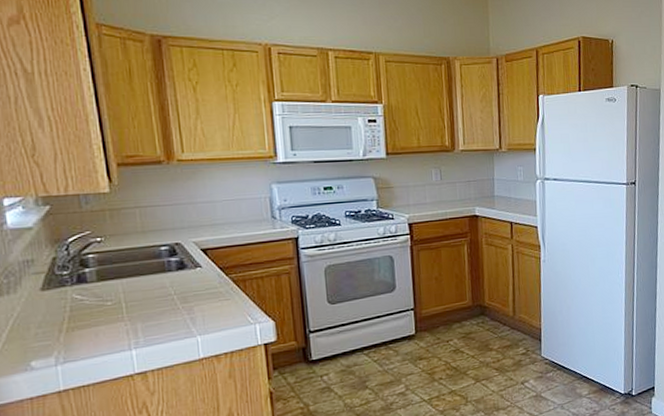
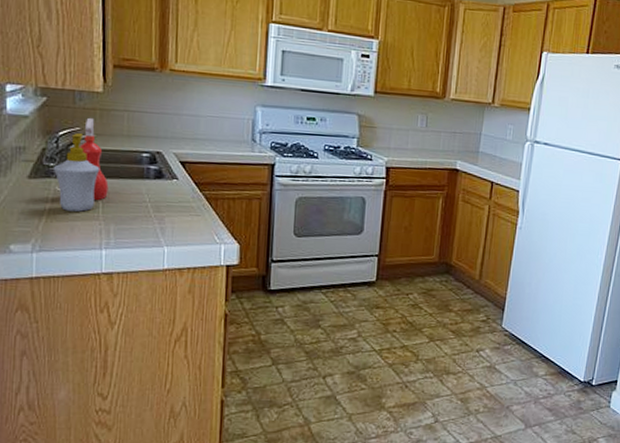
soap bottle: none [66,236,118,317] -> present [52,132,100,212]
spray bottle: none [91,219,130,303] -> present [78,117,109,201]

